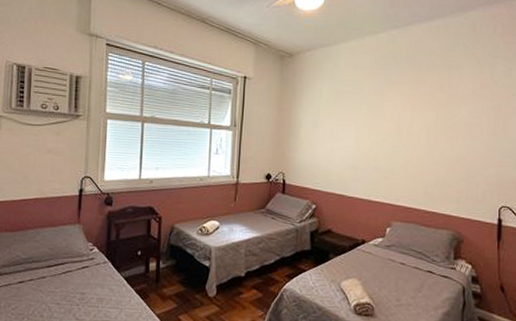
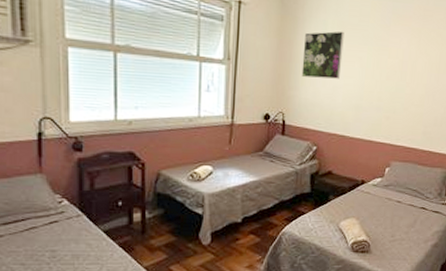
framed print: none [300,98,339,141] -> present [301,31,344,79]

